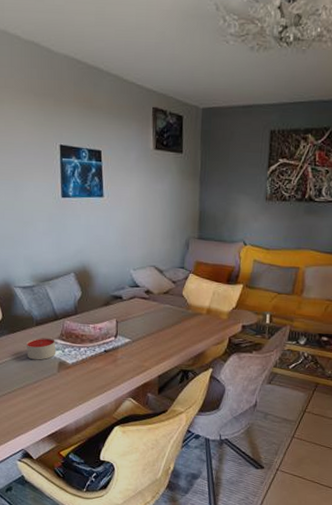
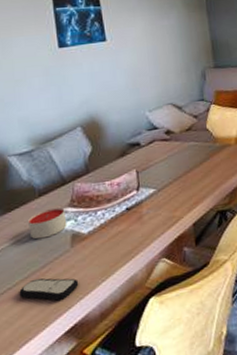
remote control: none [16,390,61,411] -> present [19,277,79,301]

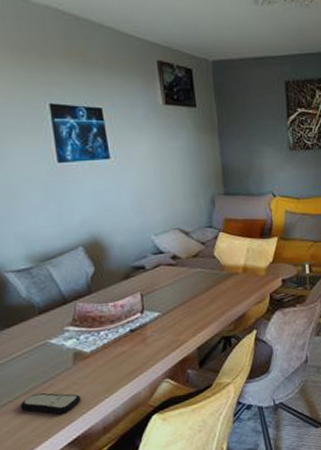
candle: present [28,207,67,240] -> none [28,326,69,356]

